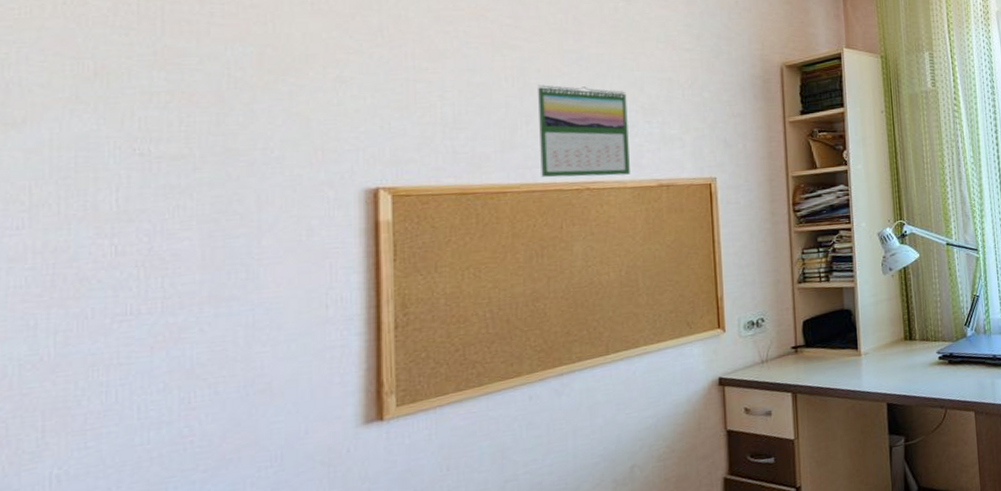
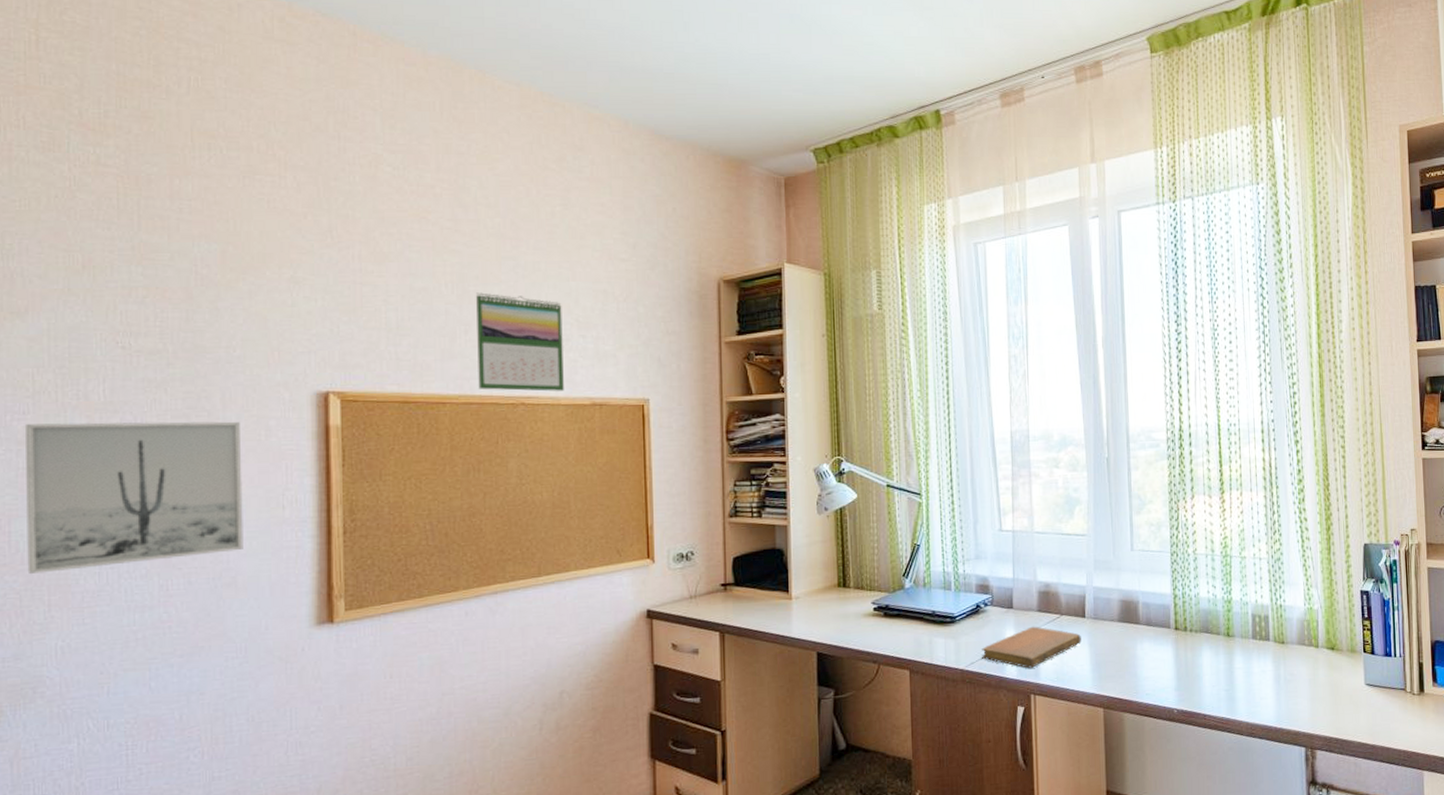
wall art: none [16,224,280,399] -> present [26,421,243,574]

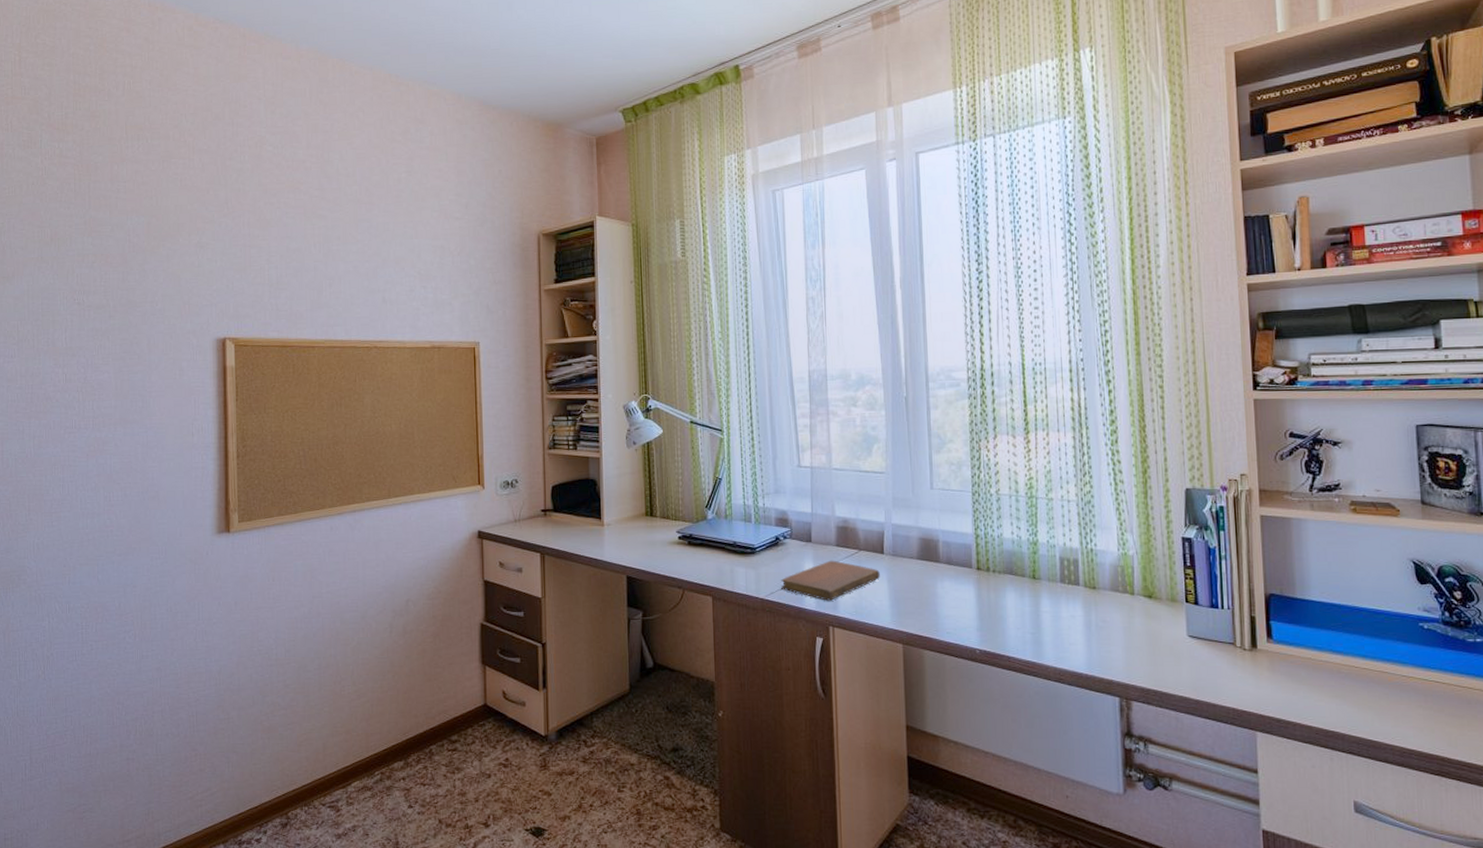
wall art: present [26,421,243,574] -> none [13,363,164,484]
calendar: present [475,292,564,392] -> none [337,251,409,336]

